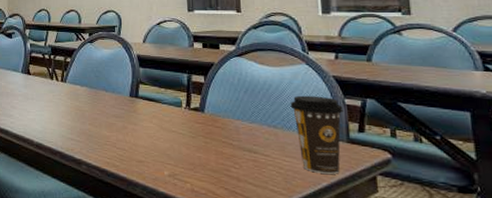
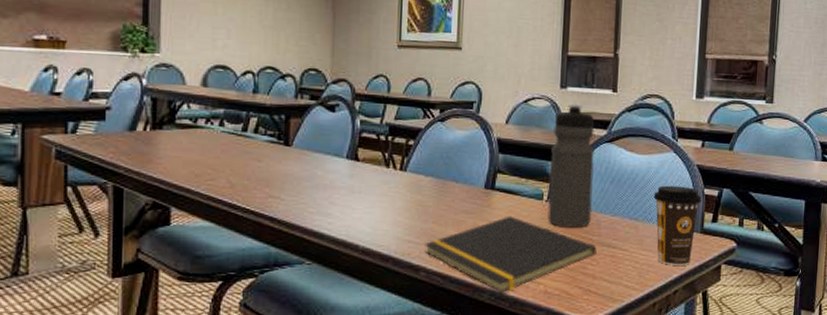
notepad: none [83,120,239,188] -> present [423,216,597,293]
water bottle: none [185,24,229,133] -> present [547,104,595,228]

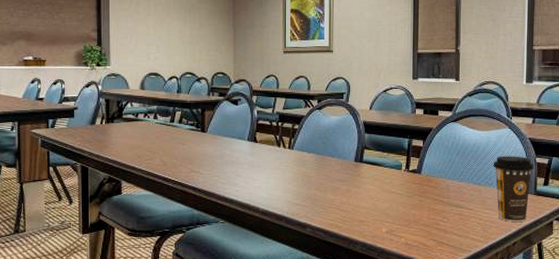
notepad: present [423,216,597,293] -> none [308,183,447,245]
water bottle: present [547,104,595,228] -> none [406,91,442,192]

